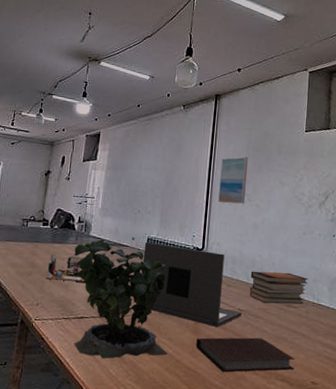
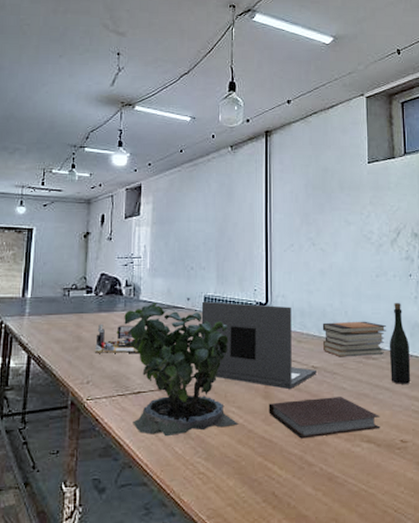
wall art: present [218,156,248,204] -> none [279,197,308,249]
bottle: none [307,258,327,333] -> present [389,302,411,384]

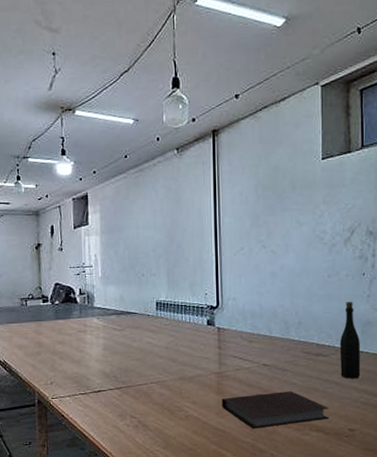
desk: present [95,324,139,354] -> none [55,330,97,357]
potted plant: present [124,297,238,436] -> none [80,303,193,428]
laptop: present [201,301,316,389] -> none [153,306,267,385]
book stack: present [322,321,386,357] -> none [273,320,337,355]

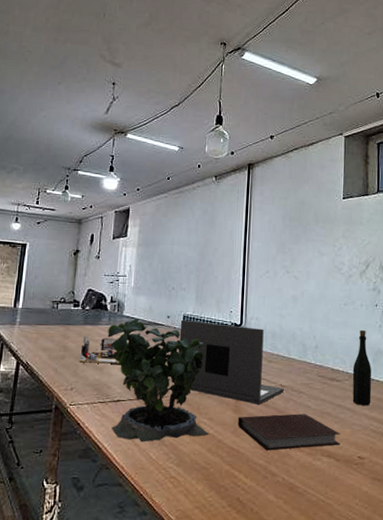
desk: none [55,330,97,357] -> present [80,335,120,365]
potted plant: none [80,303,193,428] -> present [107,315,209,442]
laptop: none [153,306,267,385] -> present [178,319,284,404]

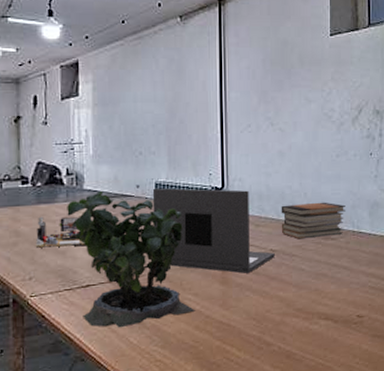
notebook: present [237,414,341,451] -> none [226,278,338,321]
book stack: none [291,345,351,378] -> present [281,202,345,239]
bottle: present [352,329,372,406] -> none [348,181,369,263]

